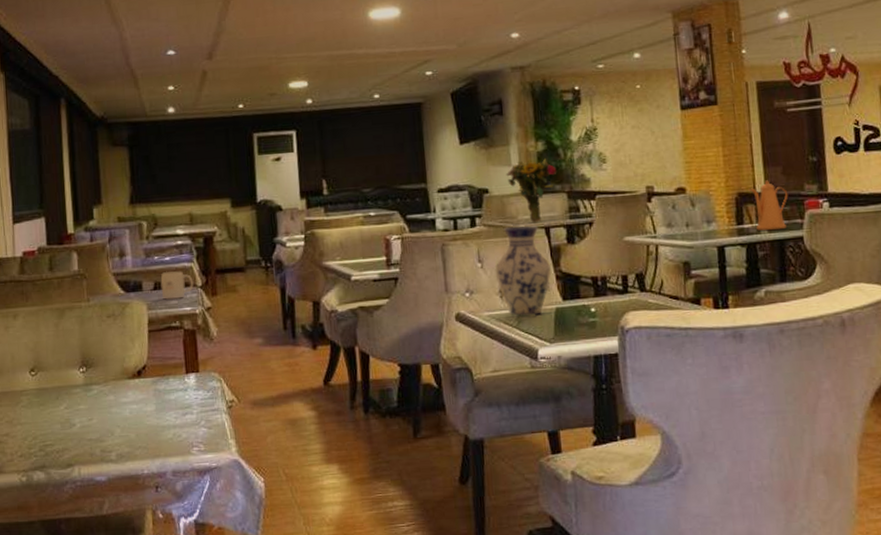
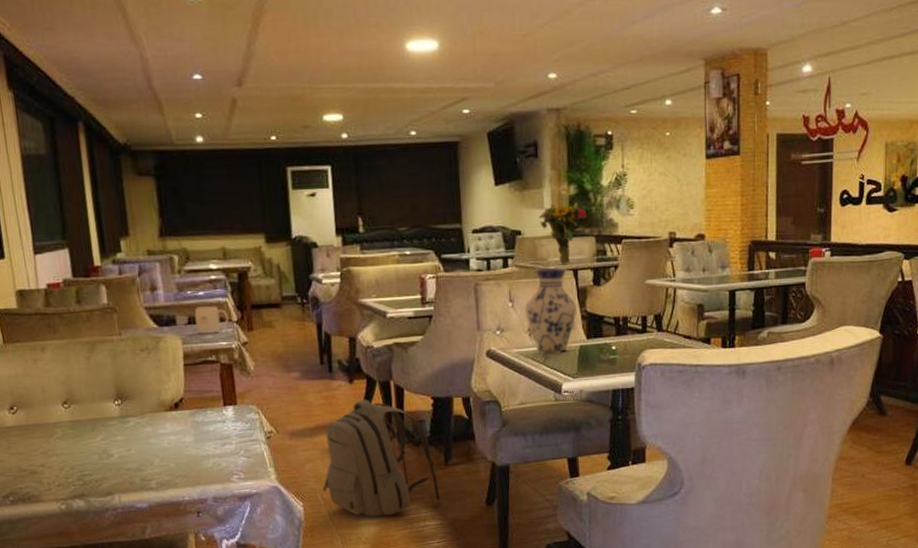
backpack: none [284,366,410,495] -> present [322,399,441,517]
coffee pot: present [748,180,788,231] -> none [761,229,796,277]

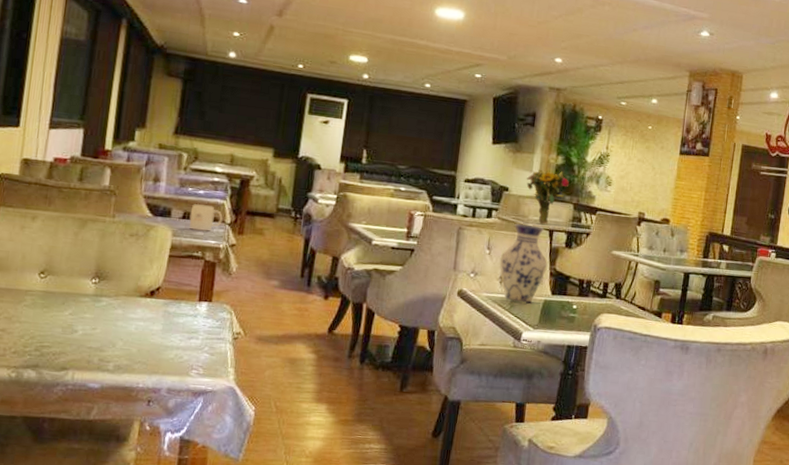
backpack: present [322,399,441,517] -> none [277,316,390,432]

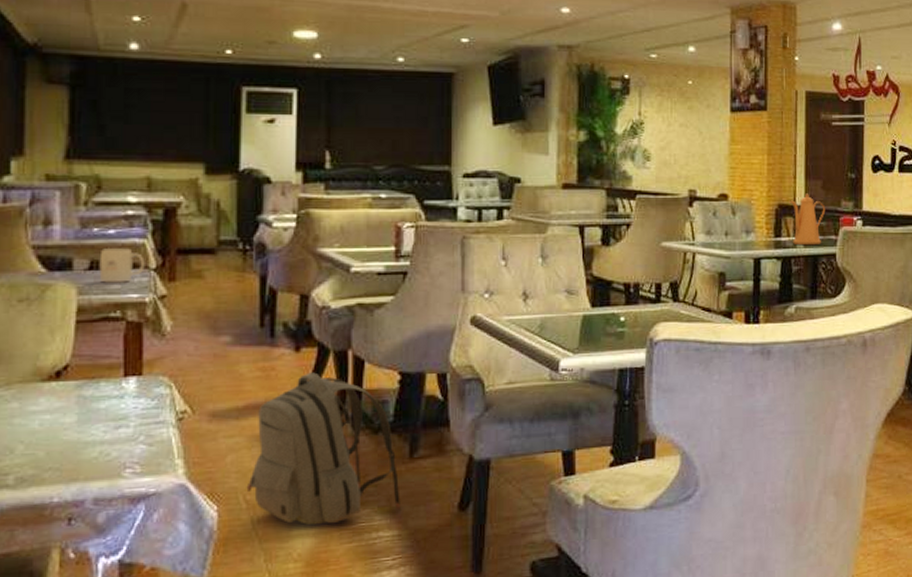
backpack: none [277,316,390,432] -> present [246,372,400,526]
vase: present [499,223,547,304] -> none [520,222,581,323]
bouquet: present [526,170,570,225] -> none [541,150,598,220]
coffee pot: none [717,226,747,269] -> present [789,193,826,246]

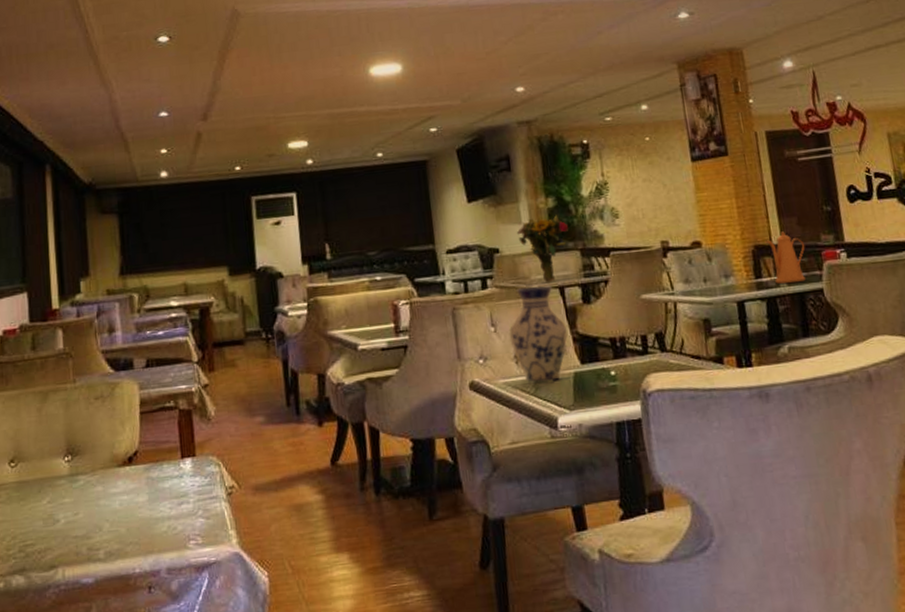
mug: present [99,247,145,283] -> none [153,346,189,378]
backpack: present [246,372,400,526] -> none [290,444,427,588]
vase: none [520,222,581,323] -> present [509,286,568,383]
bouquet: none [541,150,598,220] -> present [516,215,569,283]

